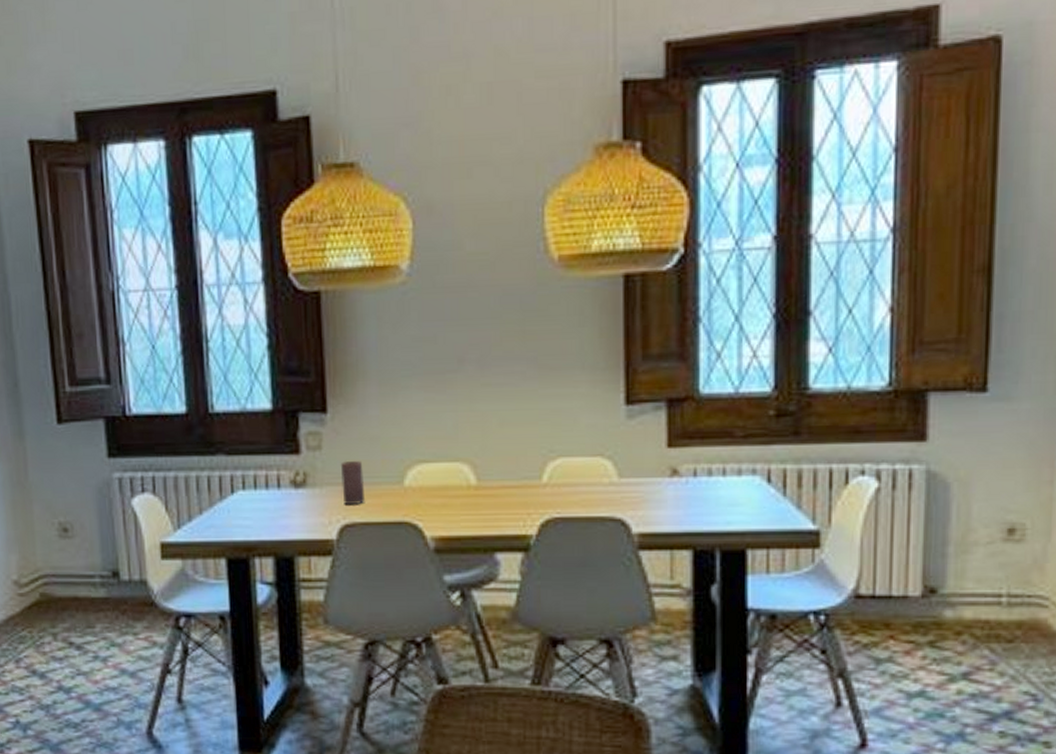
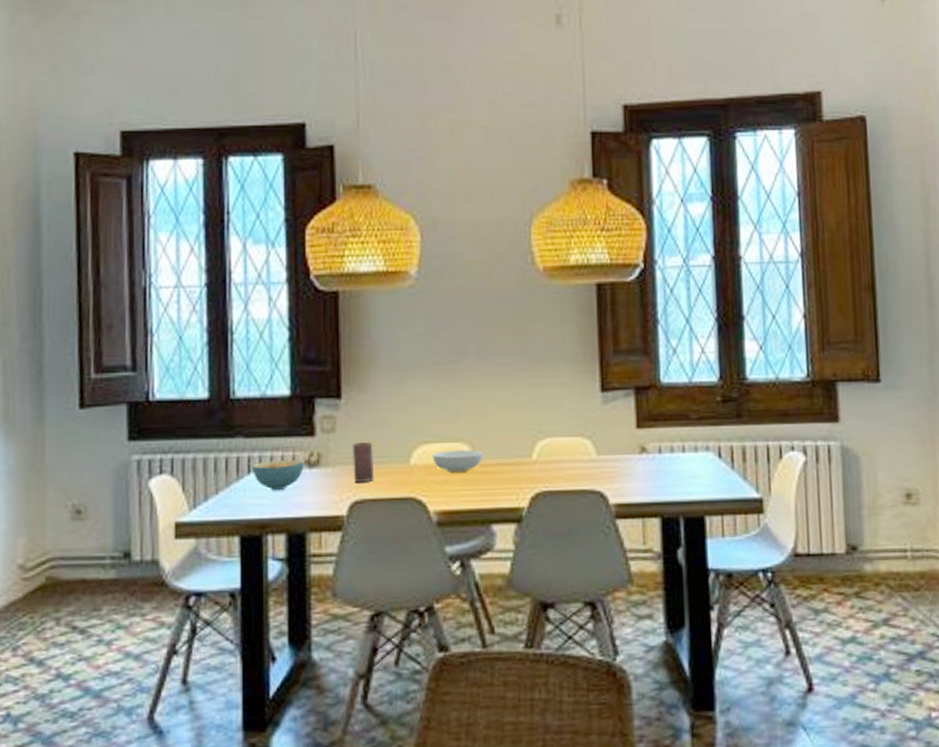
cereal bowl: none [234,478,290,512] -> present [251,459,305,491]
serving bowl: none [429,470,486,495] -> present [432,449,484,473]

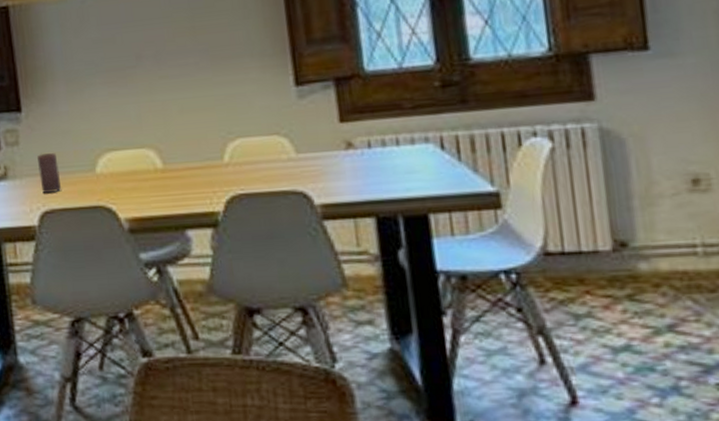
serving bowl: present [432,449,484,473] -> none [118,155,171,179]

